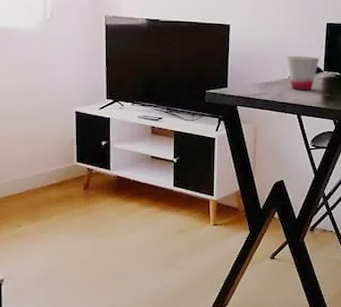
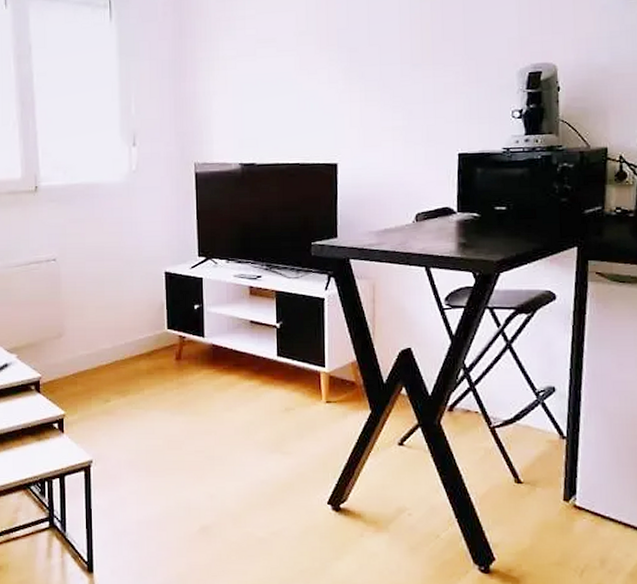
cup: present [286,56,320,90] -> none [409,195,452,237]

